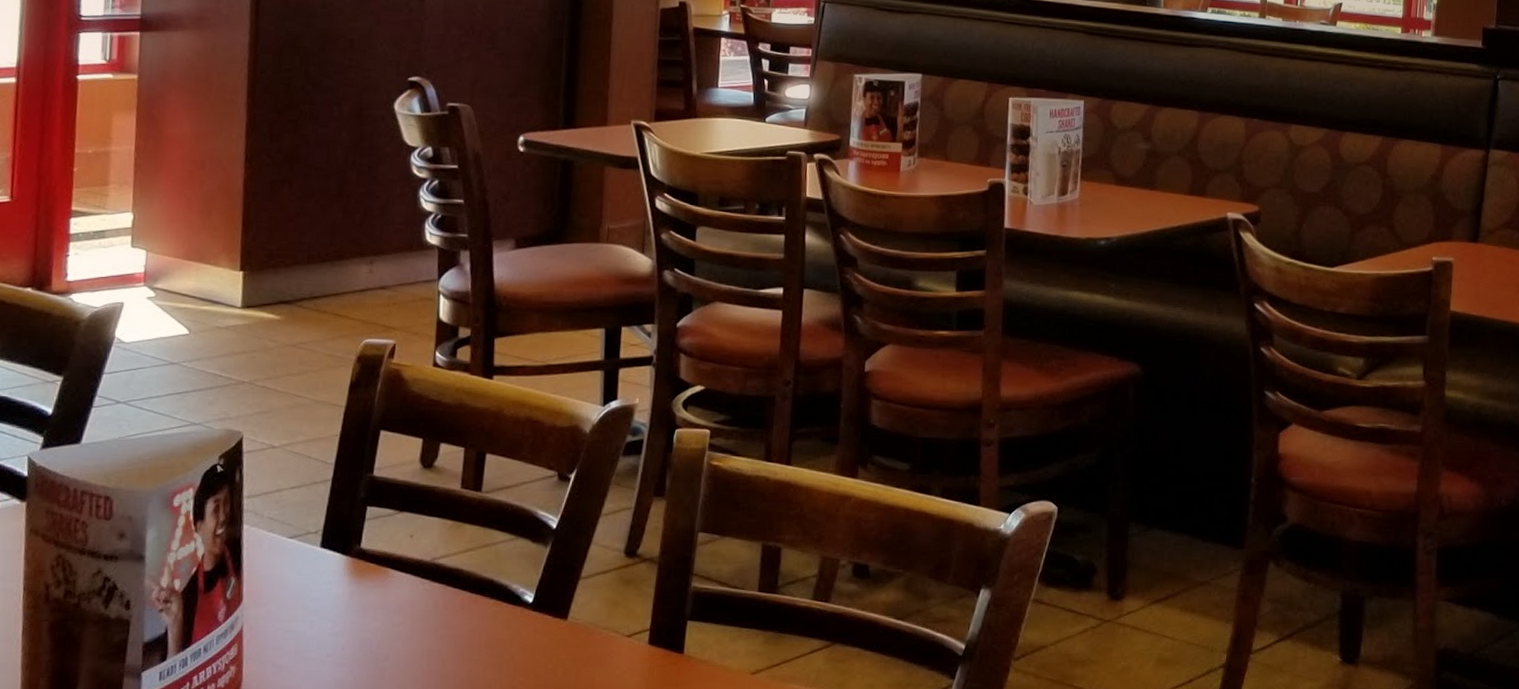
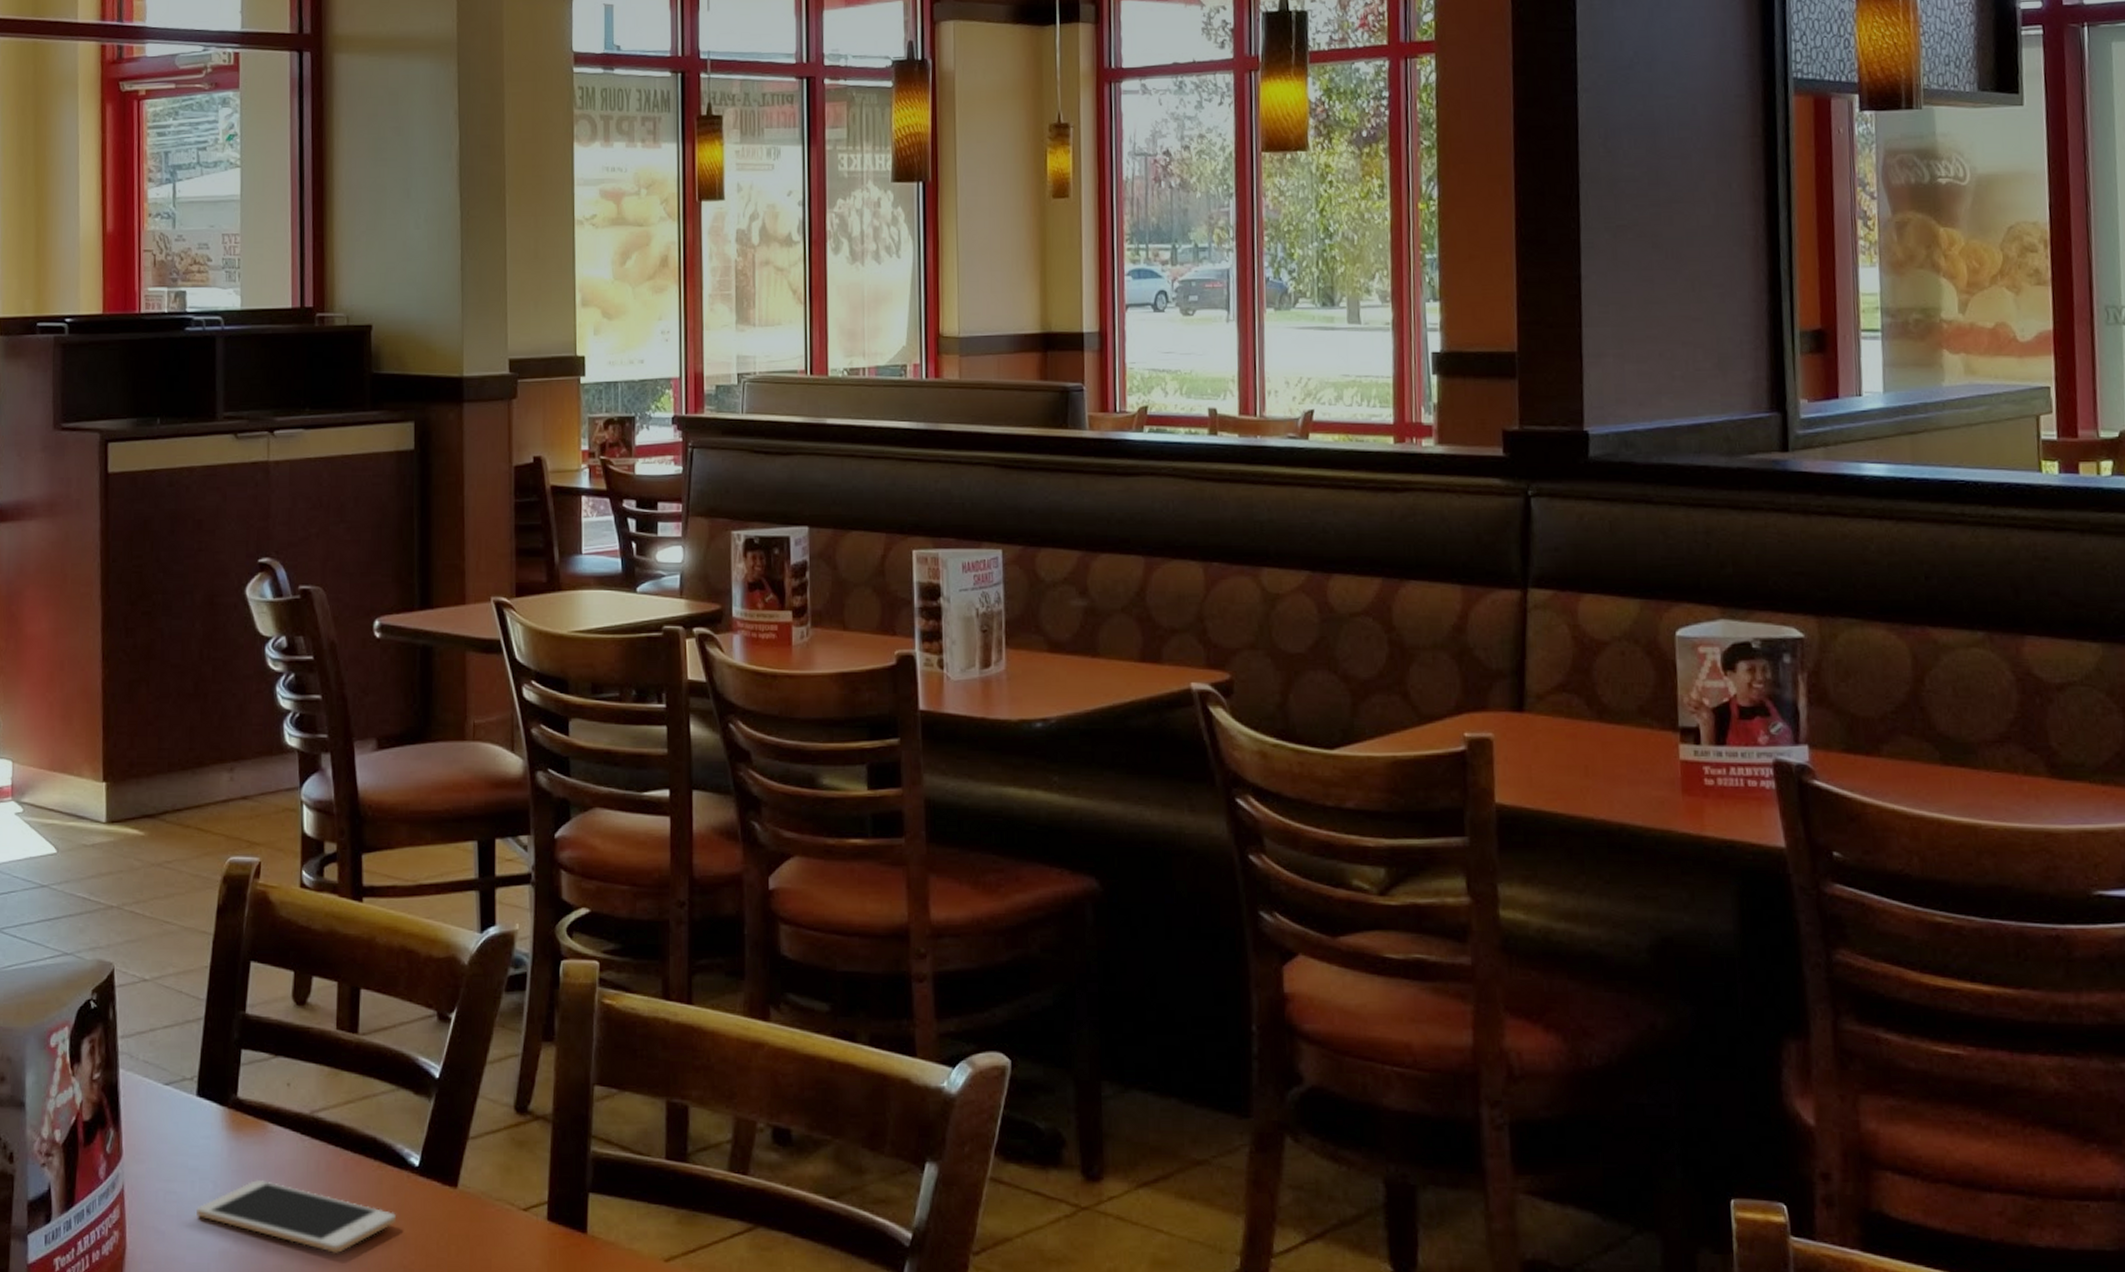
cell phone: none [314,617,508,678] -> present [196,1179,396,1253]

